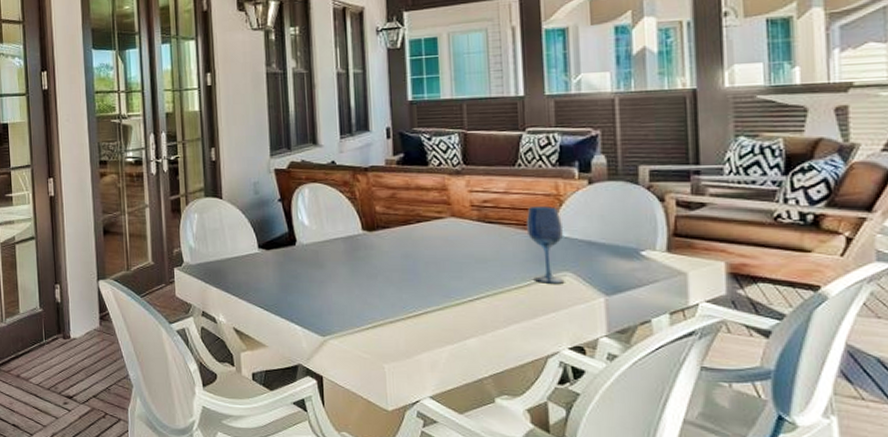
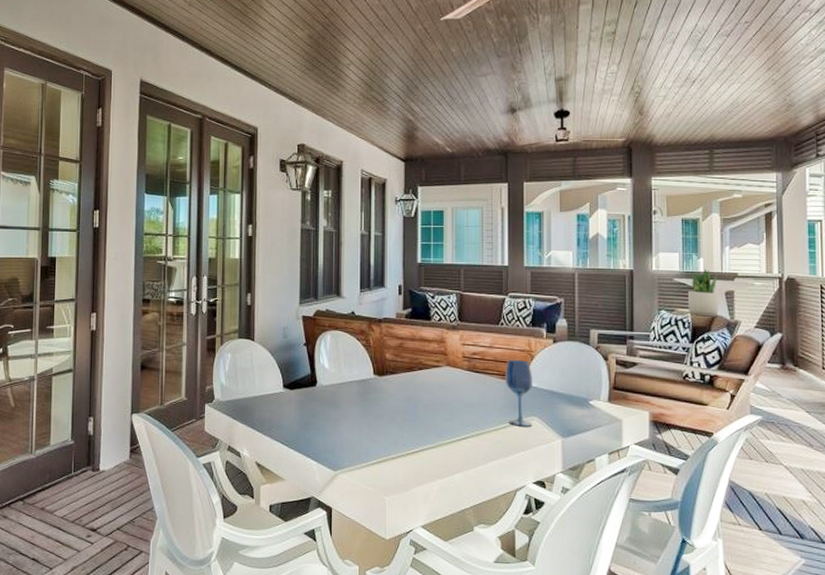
planter: none [777,80,826,141] -> present [687,269,720,317]

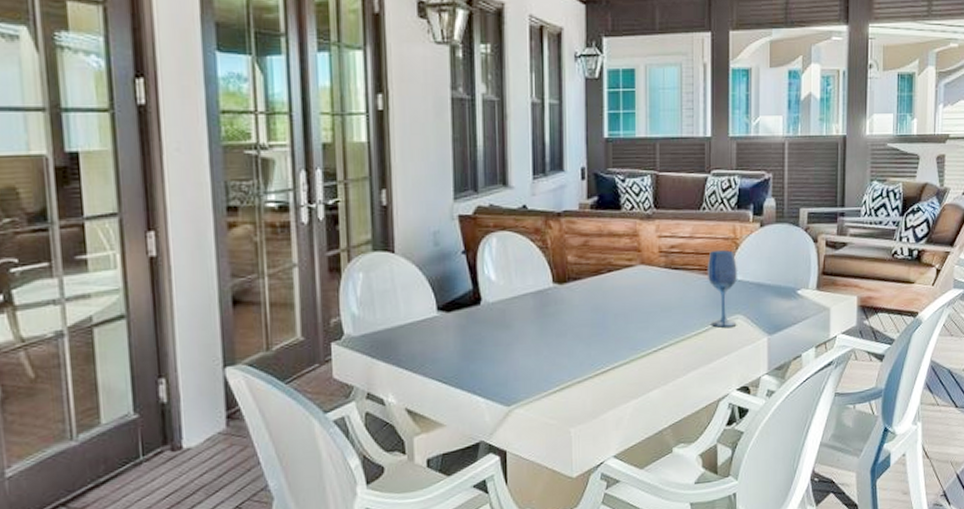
planter: present [687,269,720,317] -> none [899,131,931,185]

